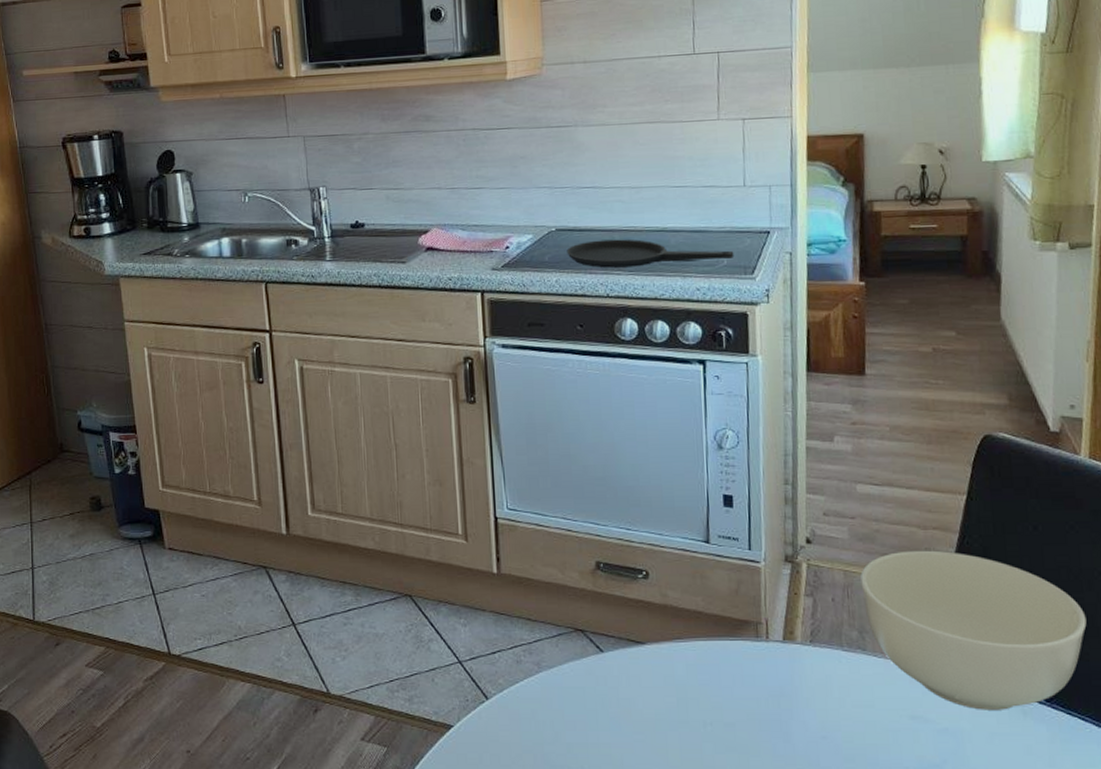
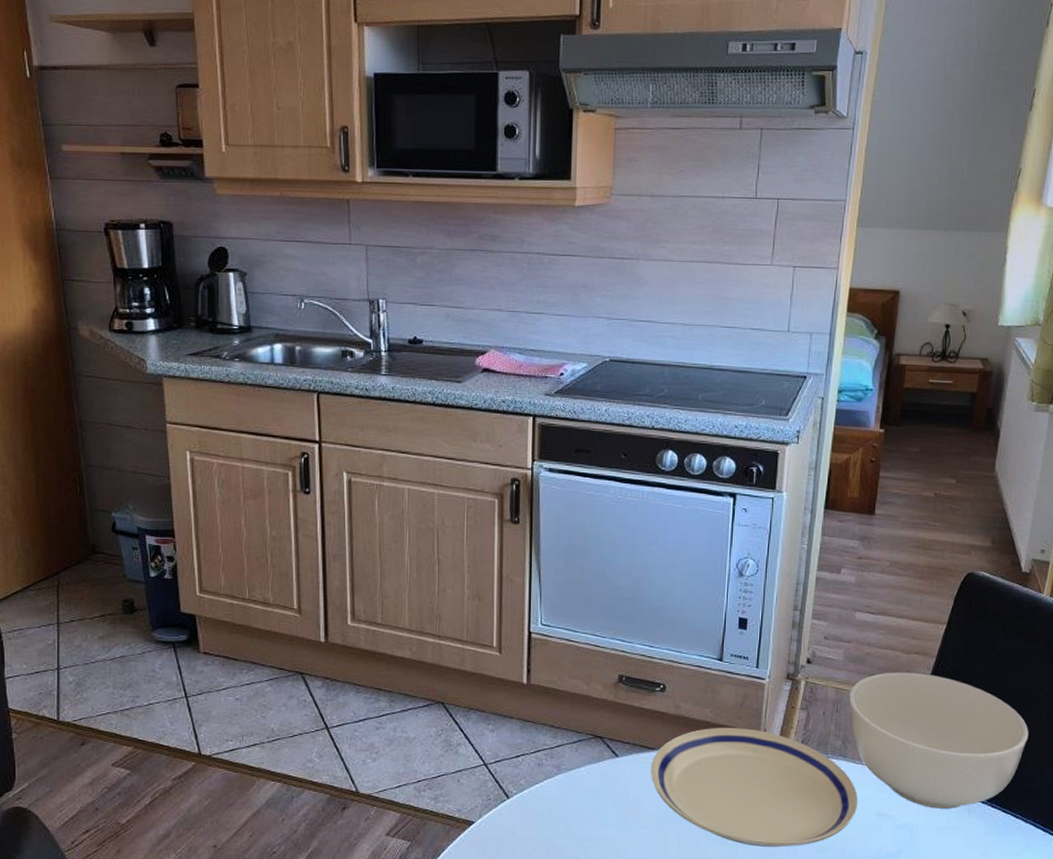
frying pan: present [566,239,735,268] -> none [618,373,772,401]
plate: none [641,618,887,756] -> present [651,728,858,848]

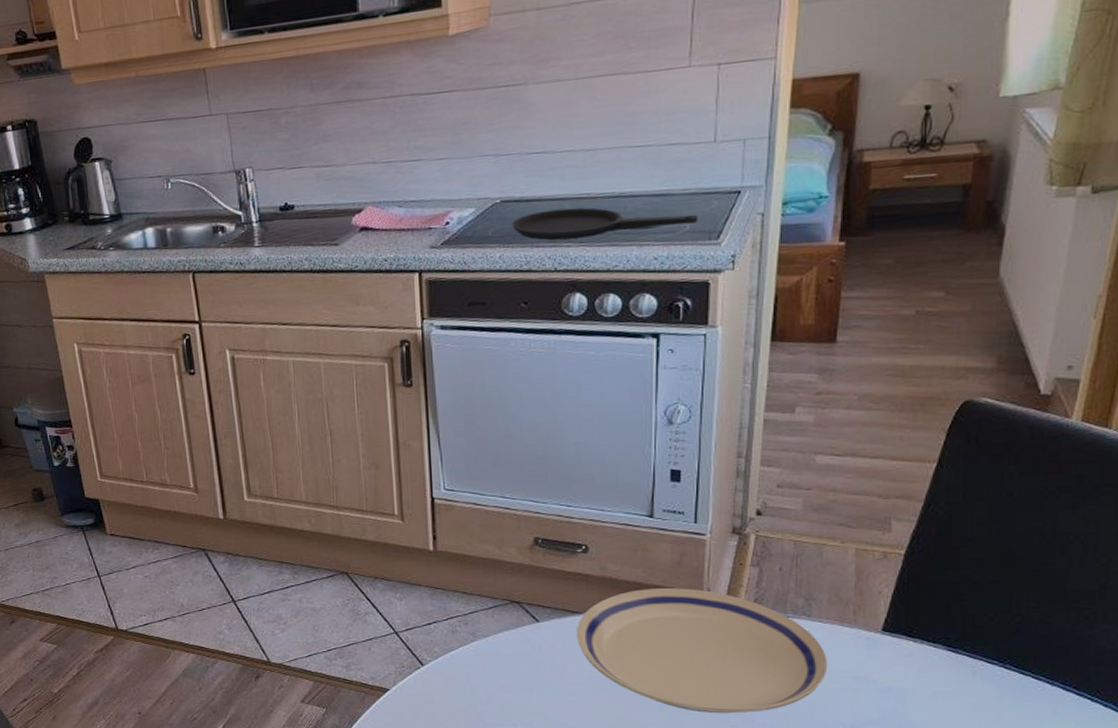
frying pan: none [618,373,772,401] -> present [512,207,699,240]
bowl: present [849,672,1029,809] -> none [812,519,1054,671]

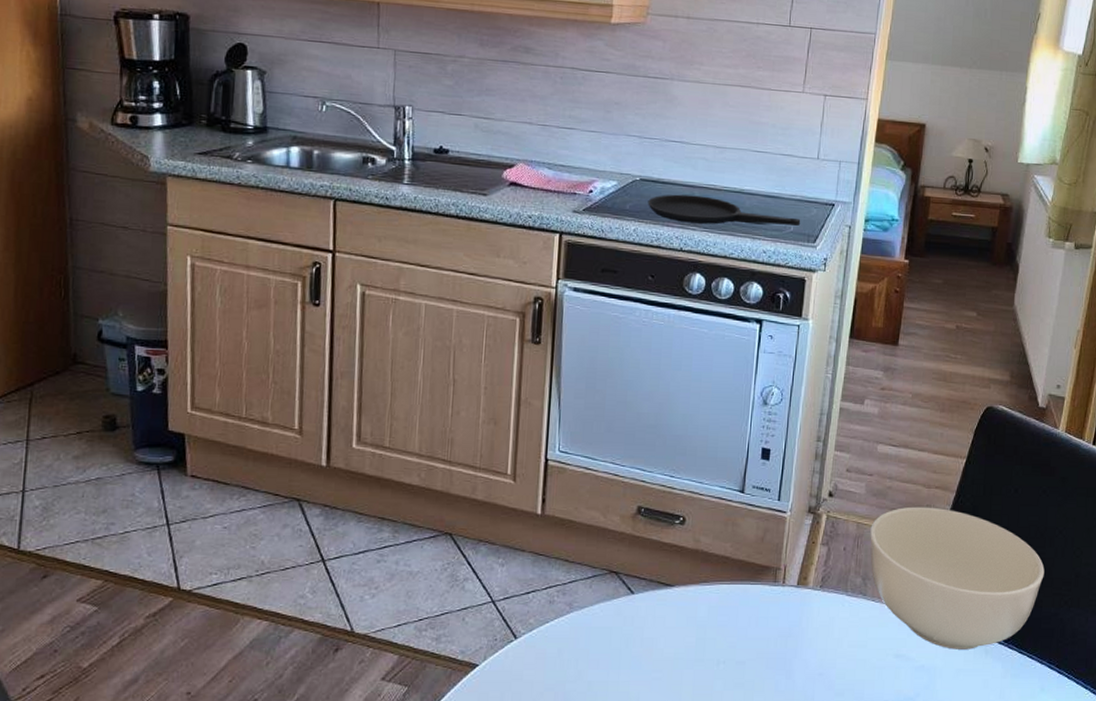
plate: present [577,588,828,714] -> none [667,563,877,692]
bowl: none [812,519,1054,671] -> present [870,506,1045,649]

